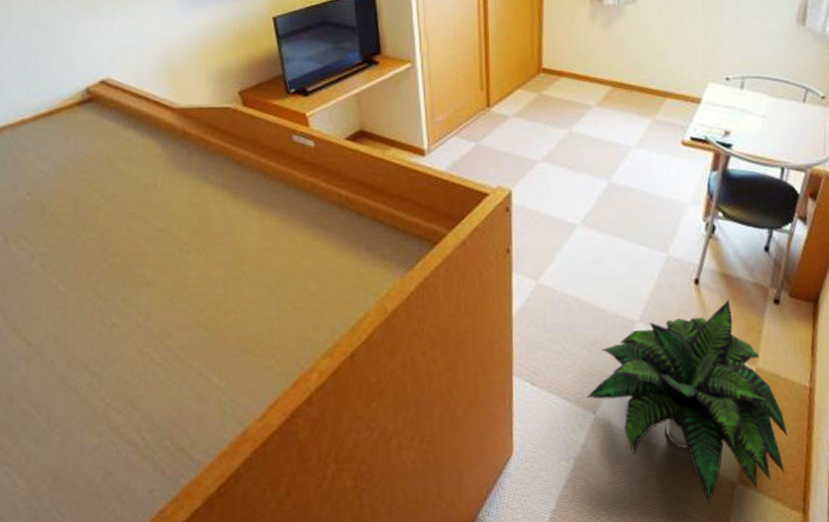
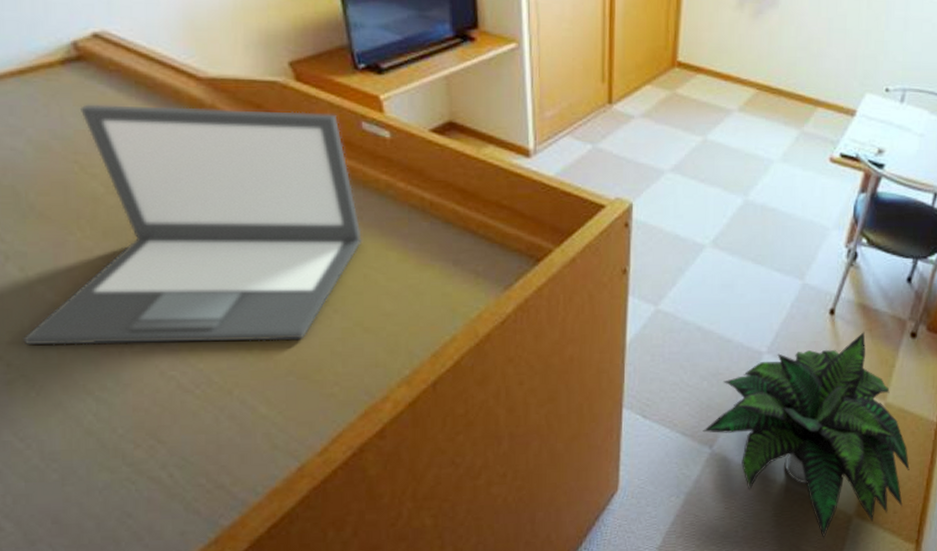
laptop: none [40,130,293,328] -> present [23,104,362,345]

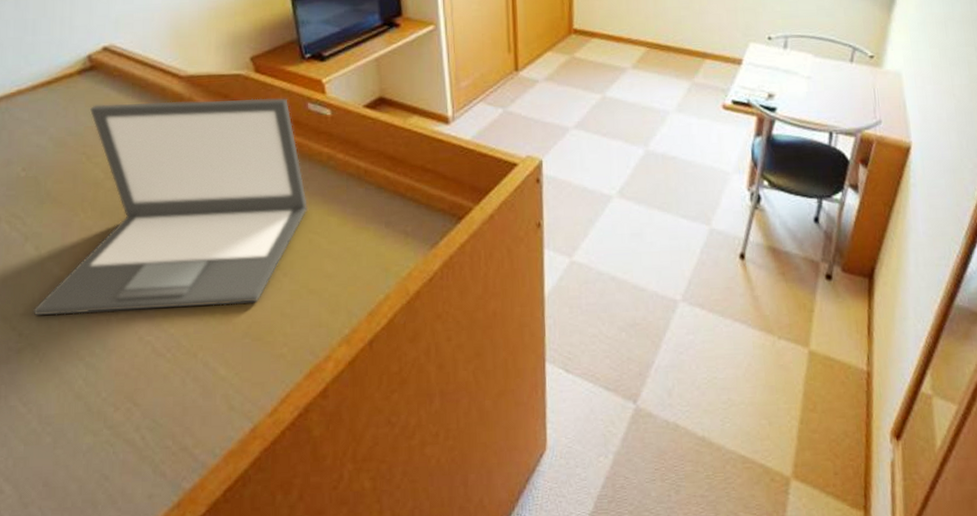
potted plant: present [703,332,910,539] -> none [625,276,845,505]

